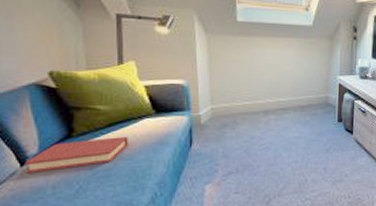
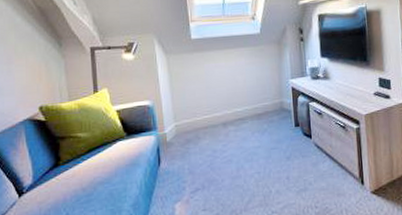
hardback book: present [25,136,128,173] -> none [22,160,105,203]

